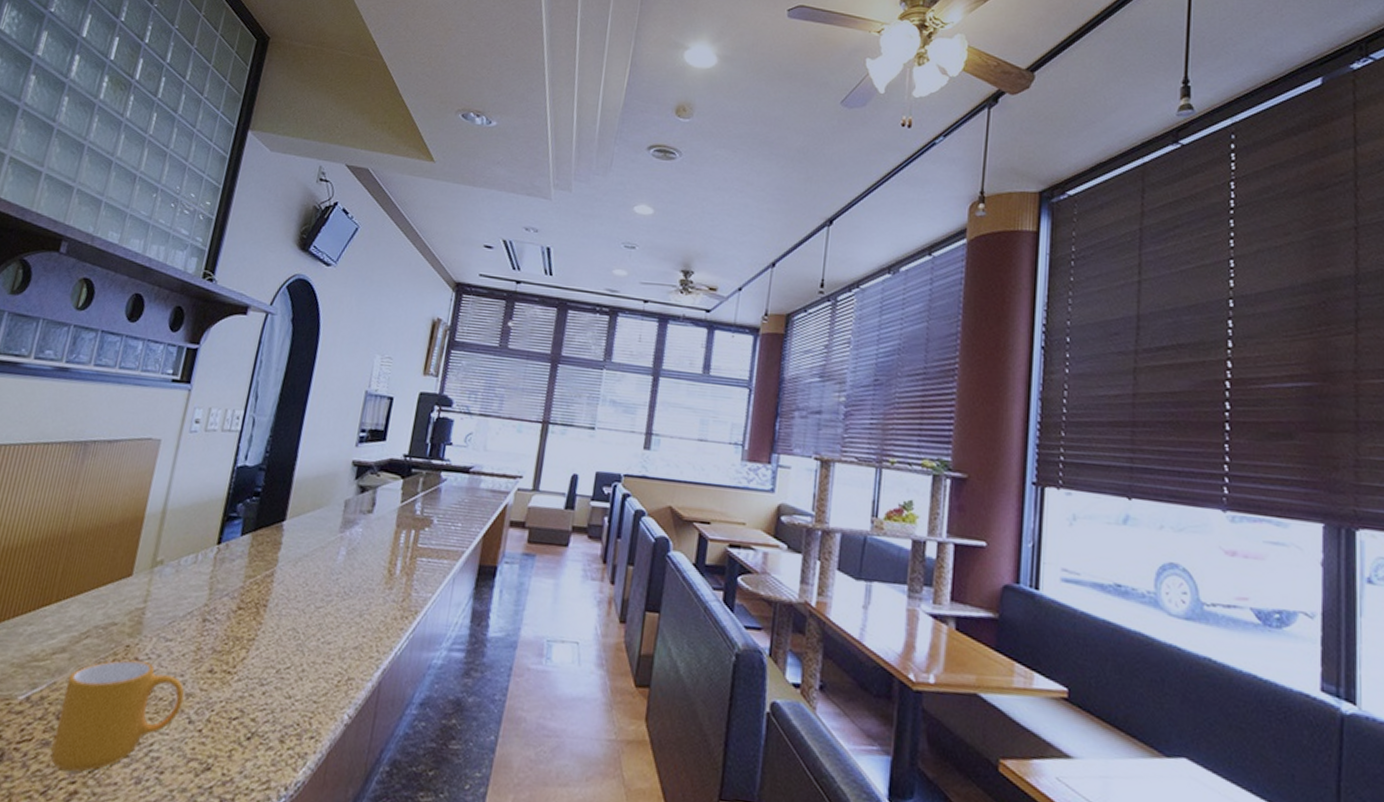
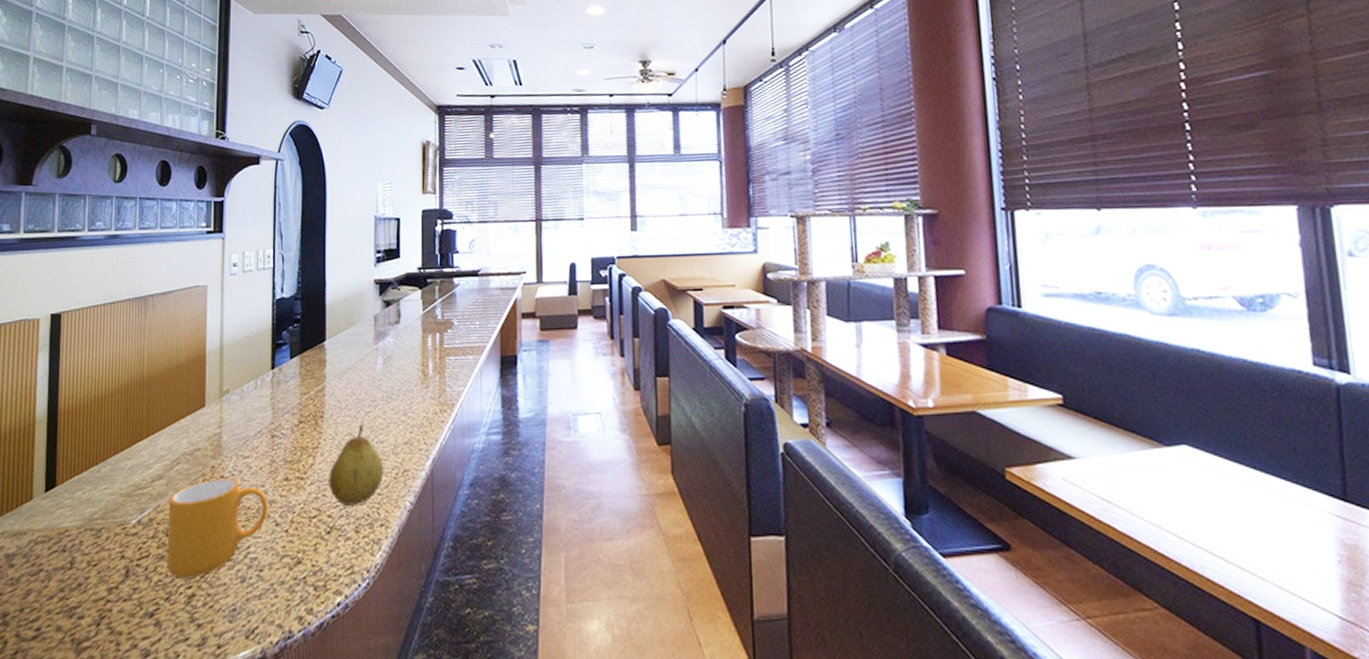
fruit: none [259,619,326,711] -> present [329,424,384,506]

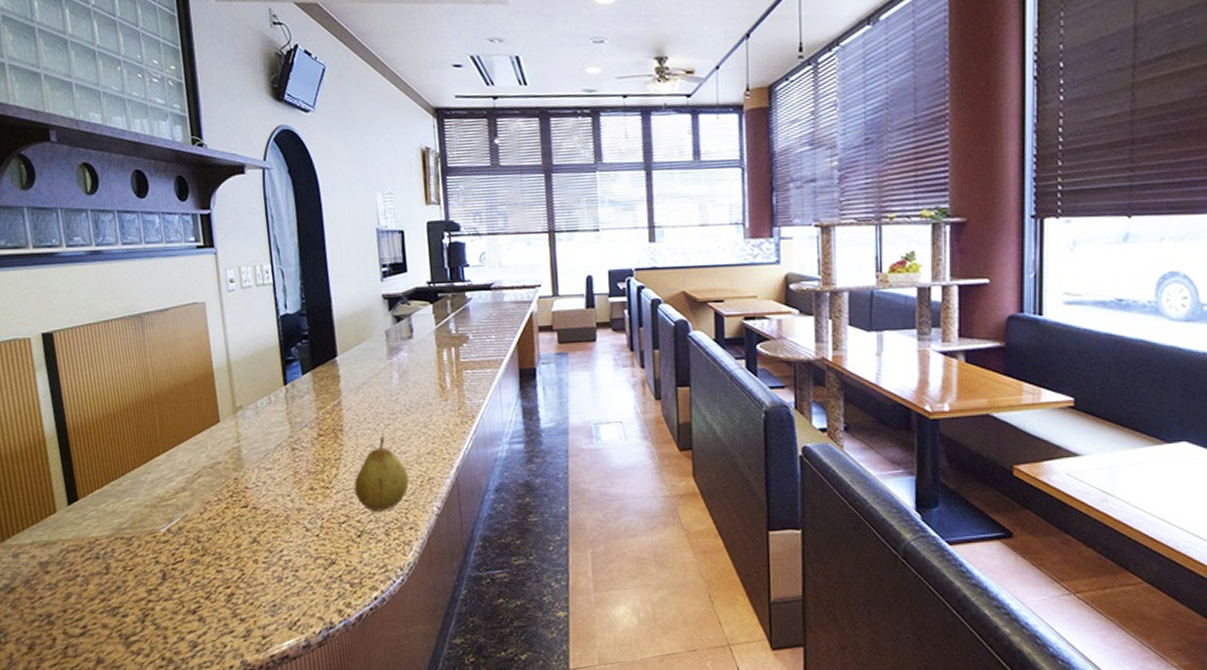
mug: present [167,478,268,579] -> none [195,489,297,580]

